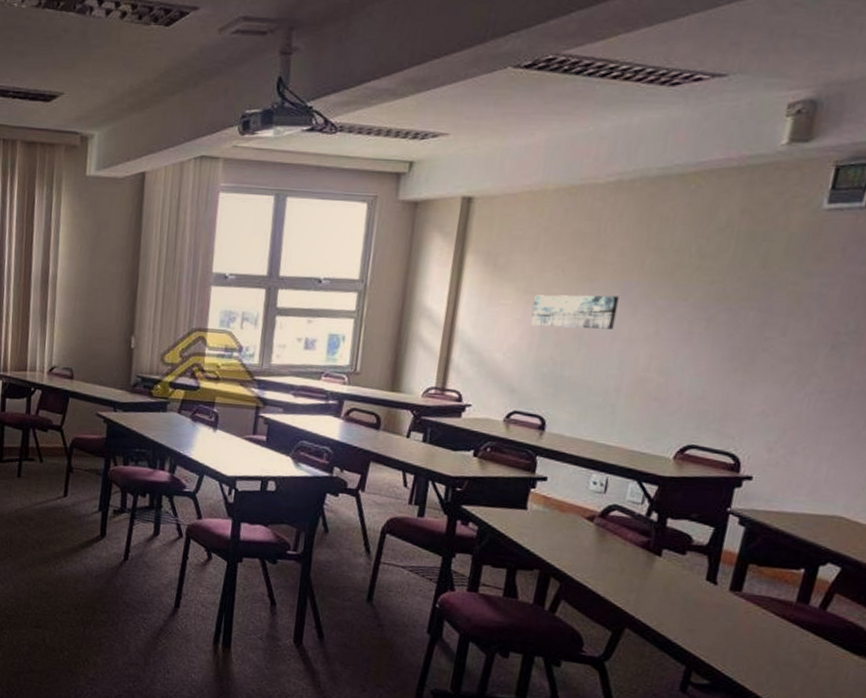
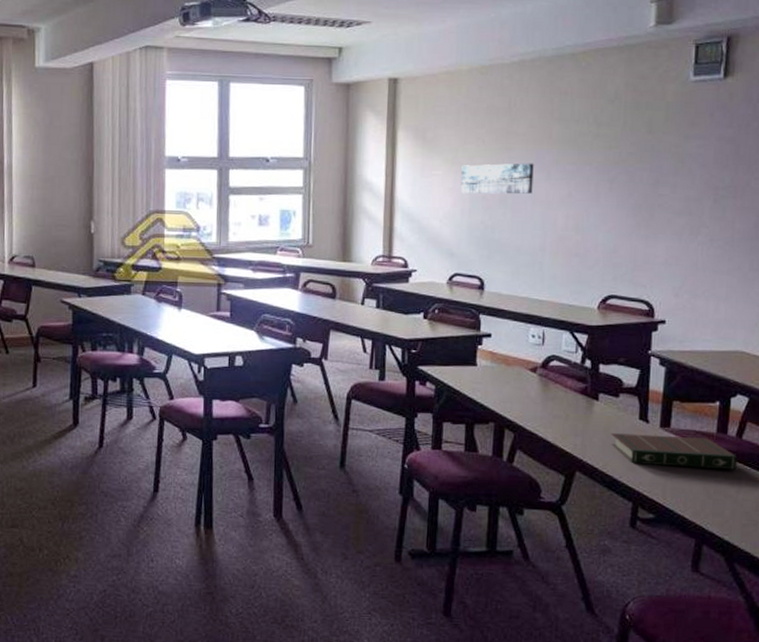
book: none [670,592,818,643] -> present [611,433,738,470]

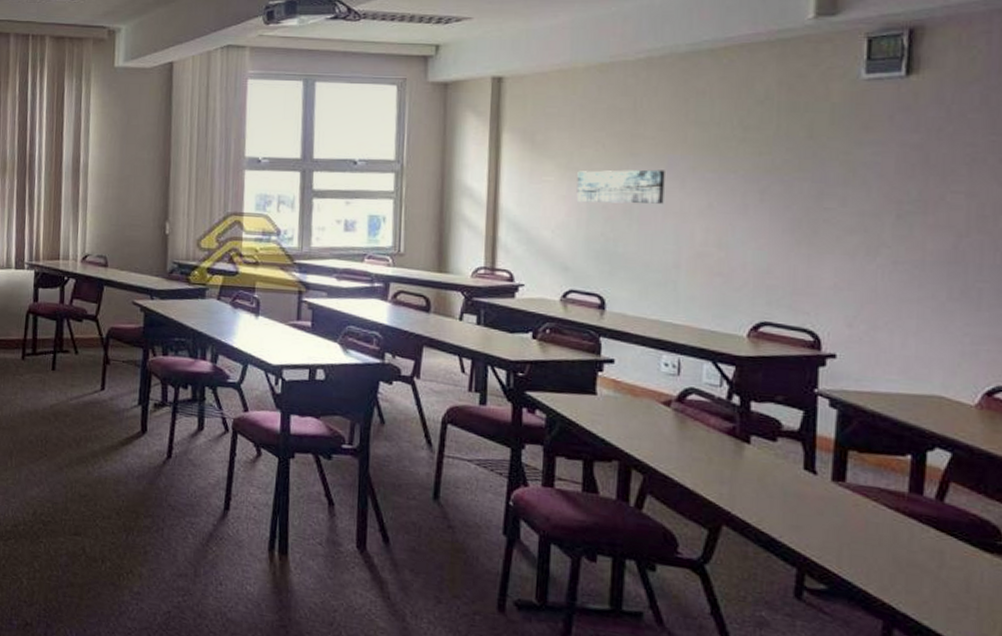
book: present [611,433,738,470] -> none [767,483,938,539]

